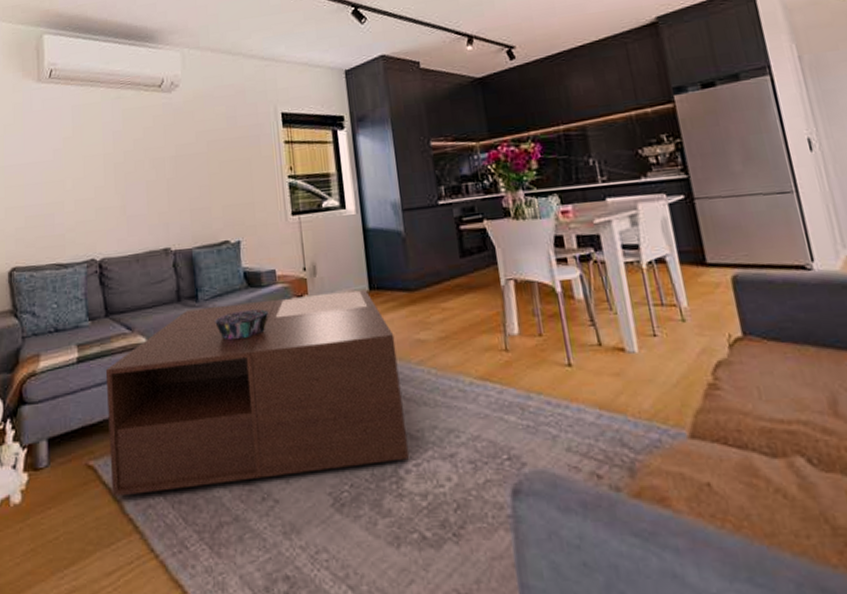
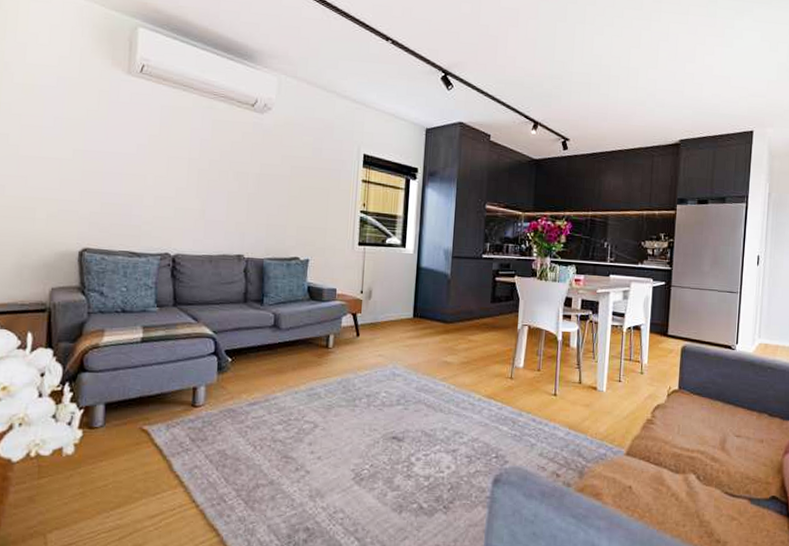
coffee table: present [105,289,409,497] -> none [163,311,427,457]
decorative bowl: present [215,309,270,341] -> none [276,318,325,342]

